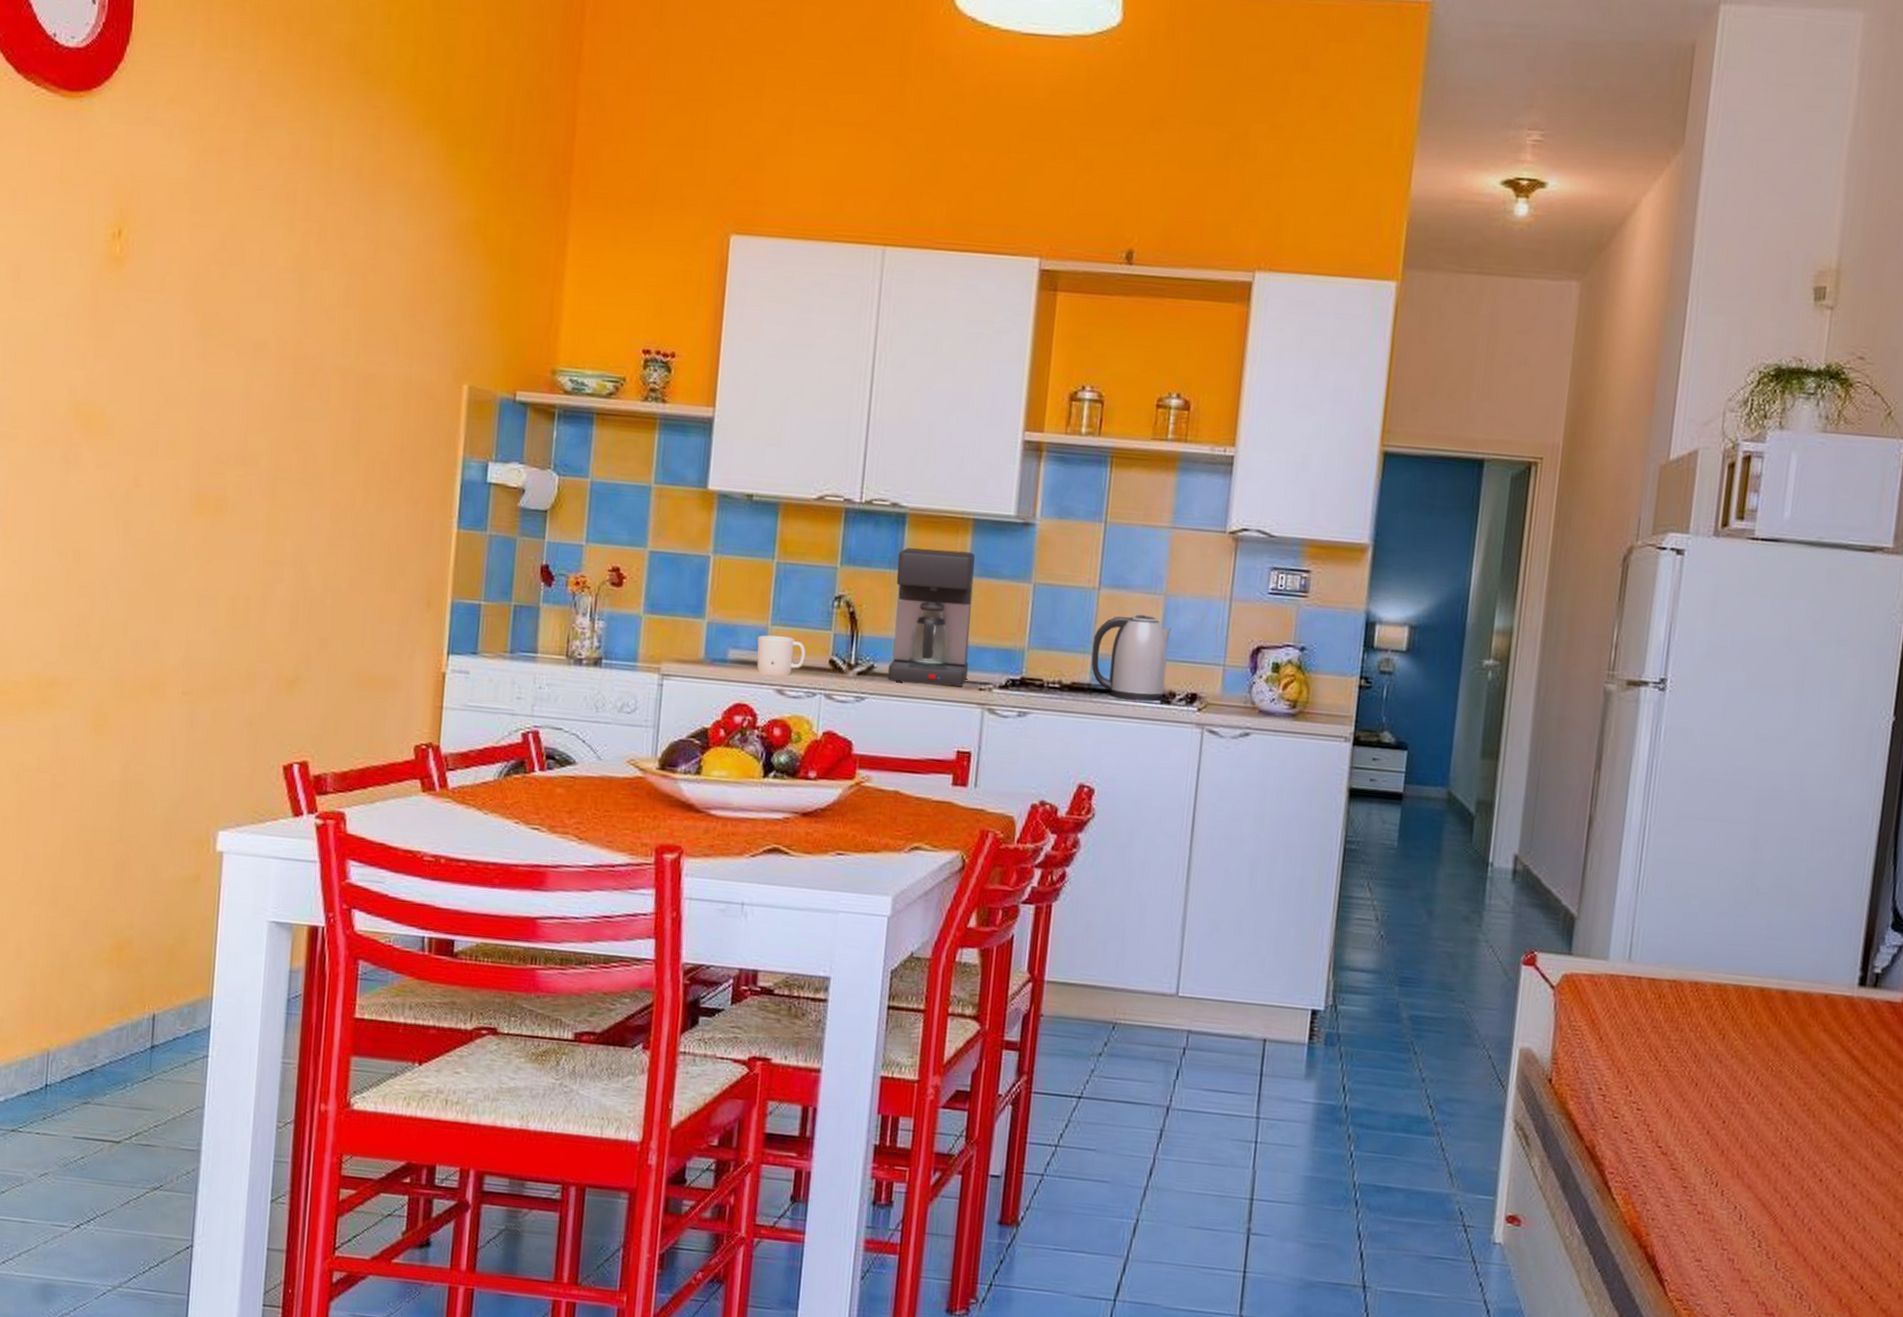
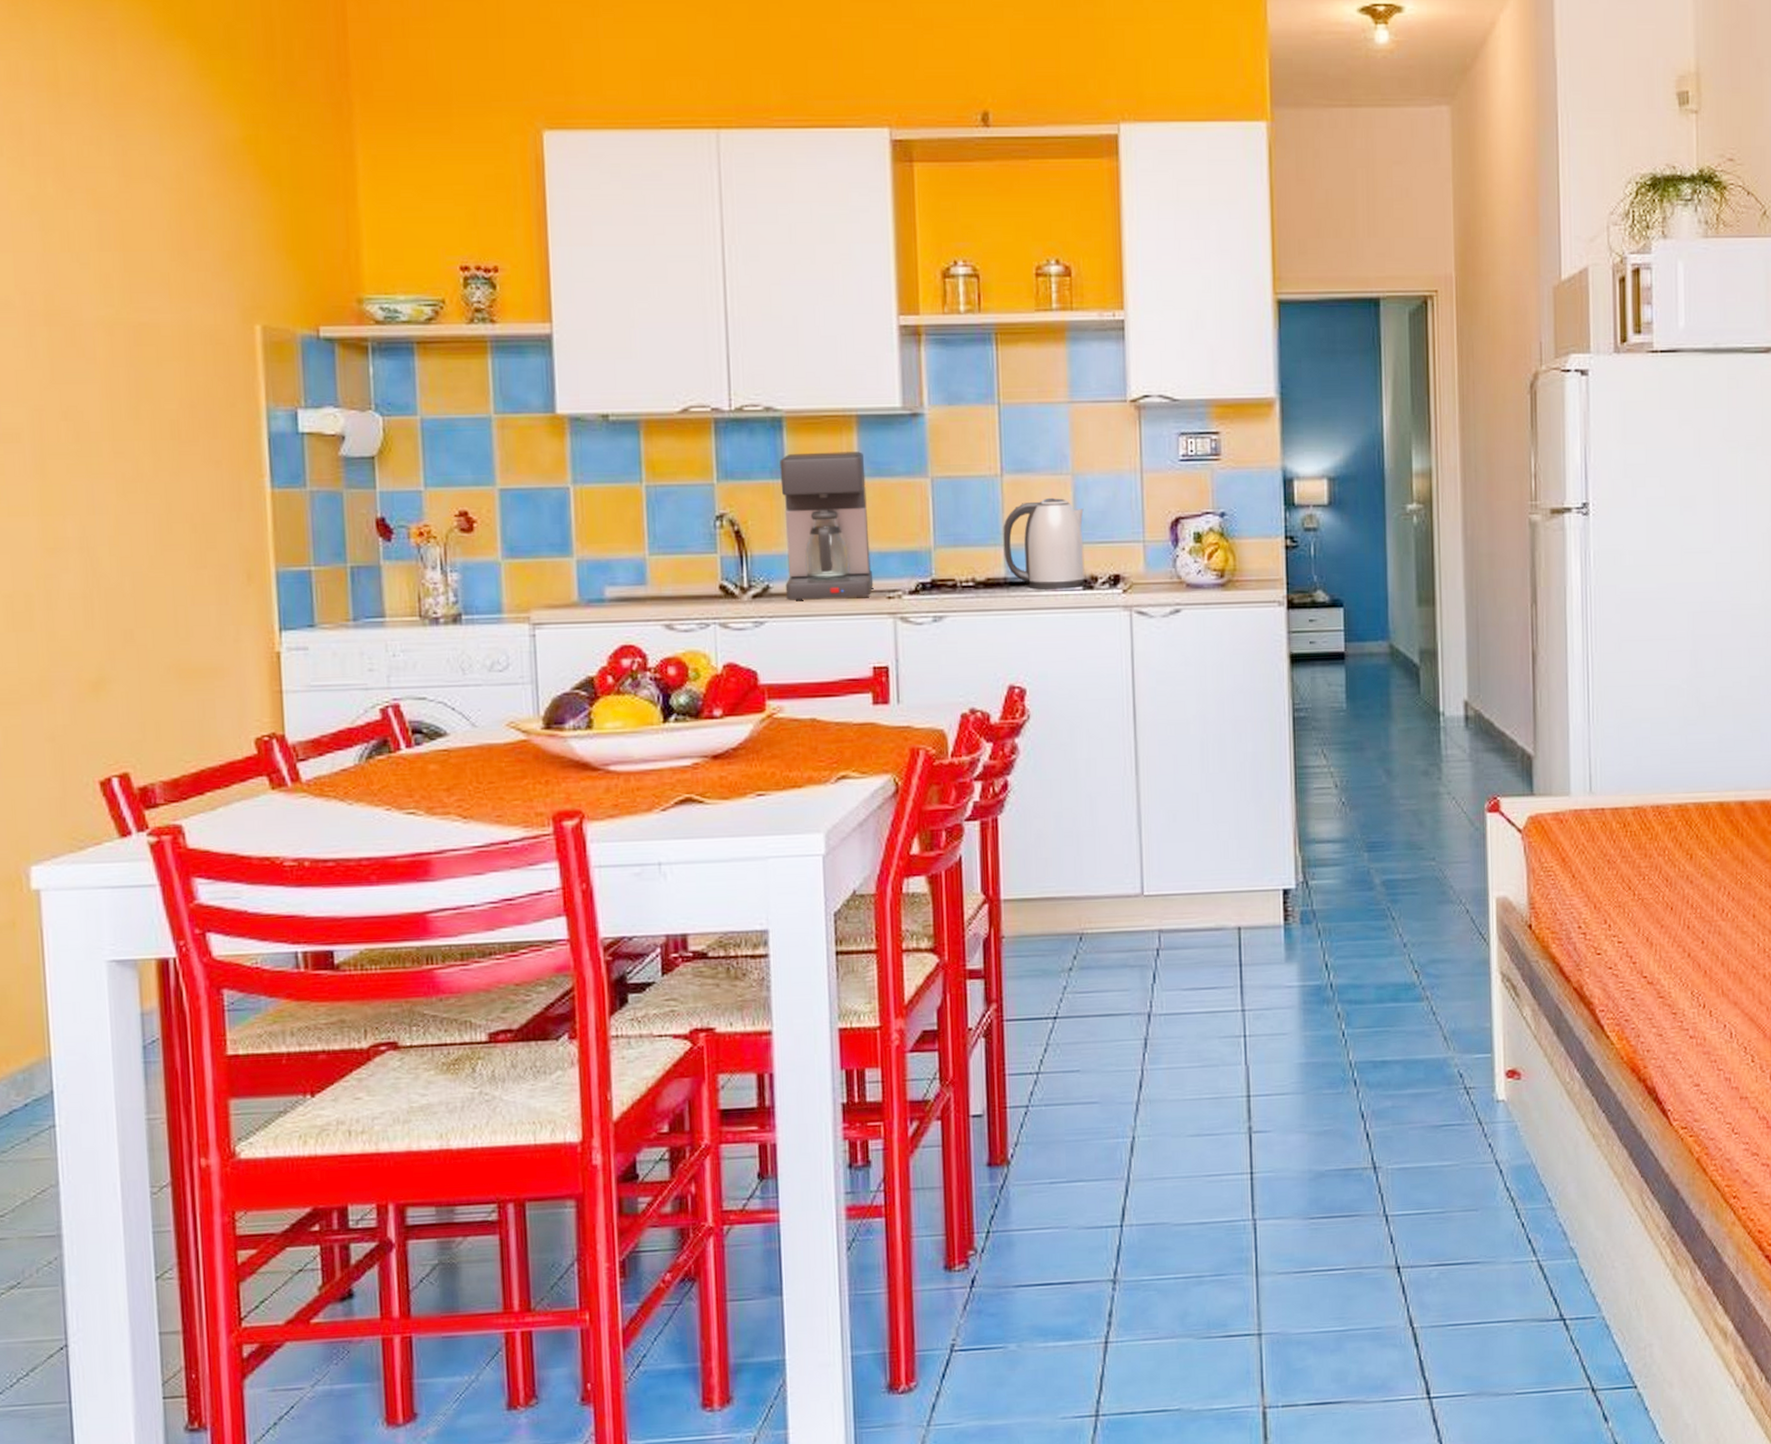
mug: present [756,635,806,676] -> none [636,566,692,611]

